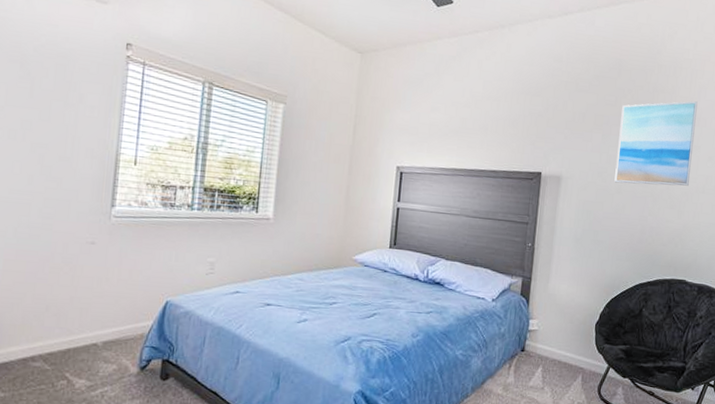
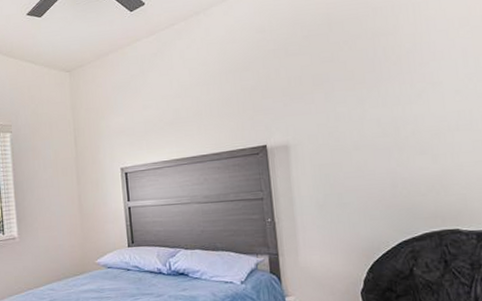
wall art: present [614,101,698,186] -> none [341,35,438,140]

